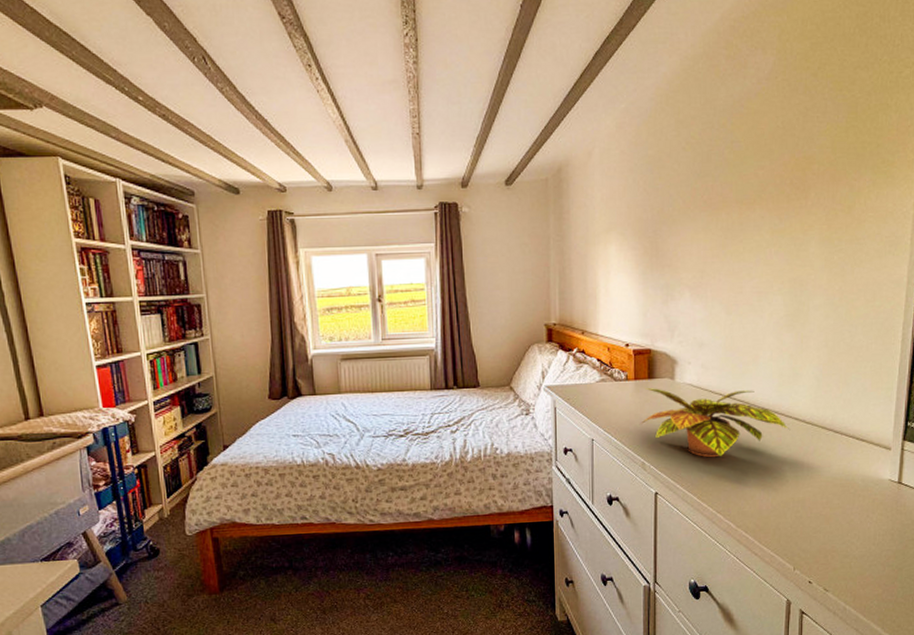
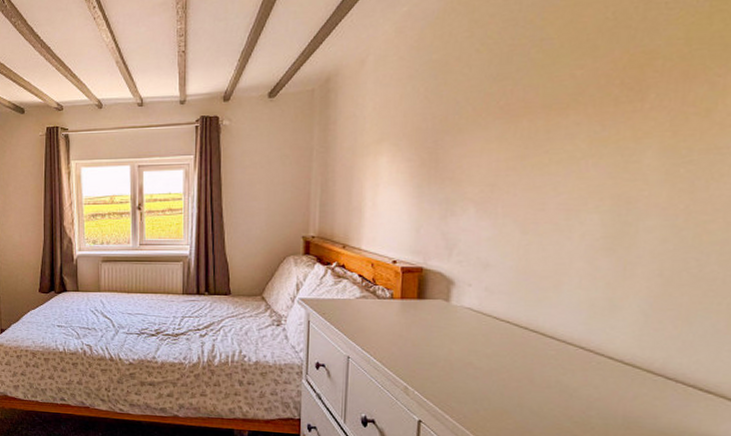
plant: present [640,388,789,458] -> none [404,309,600,392]

